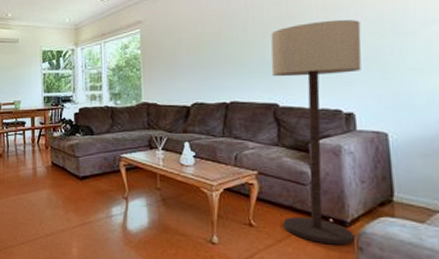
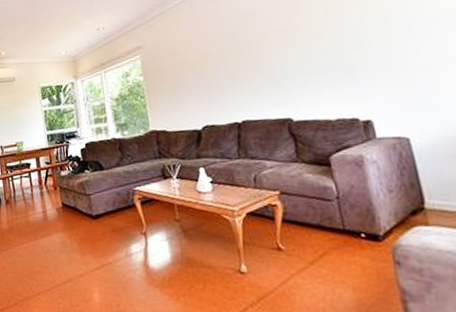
floor lamp: present [271,19,362,245] -> none [275,24,391,262]

